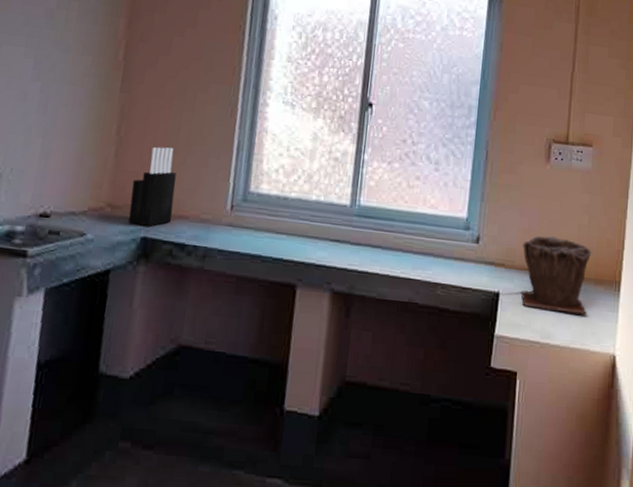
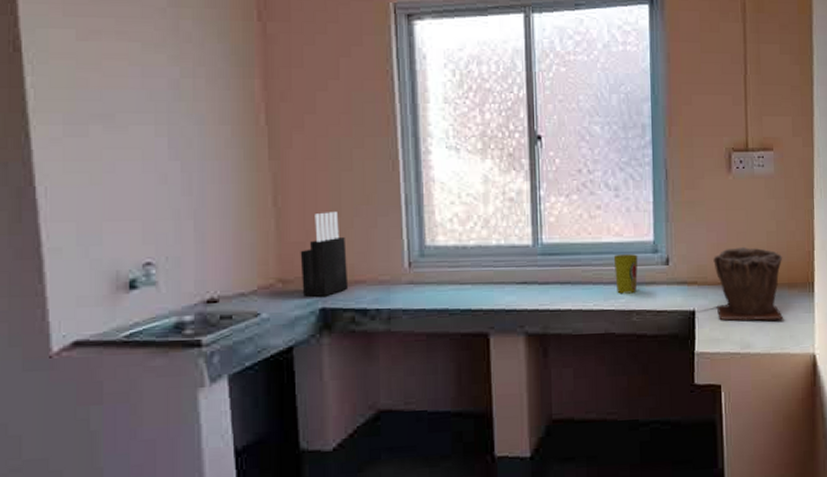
cup: none [425,226,450,267] -> present [613,254,638,294]

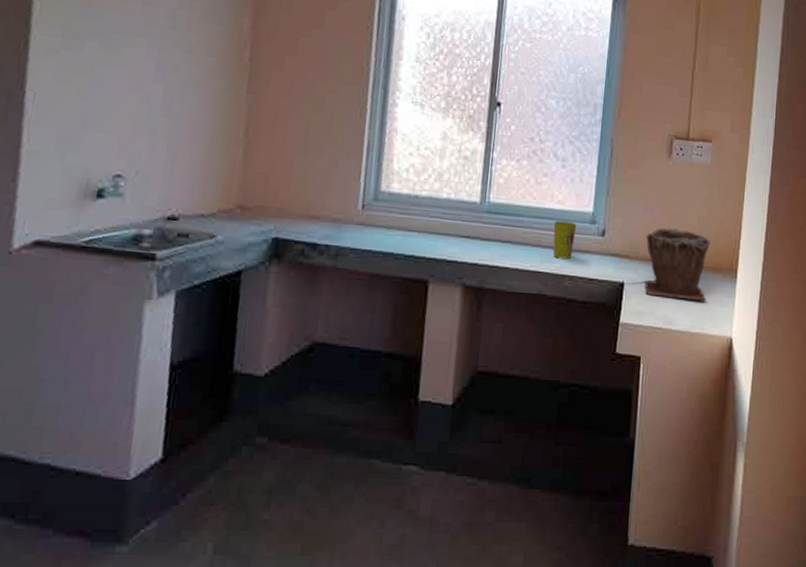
knife block: present [300,212,349,297] -> none [258,148,307,227]

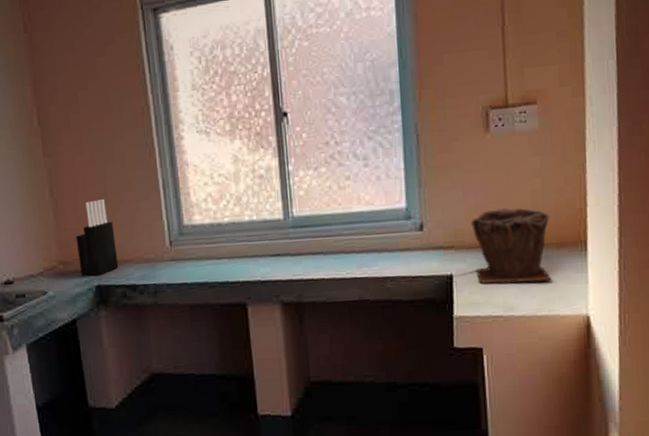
knife block: none [258,148,307,227] -> present [75,199,119,276]
cup: present [553,221,577,260] -> none [365,222,391,262]

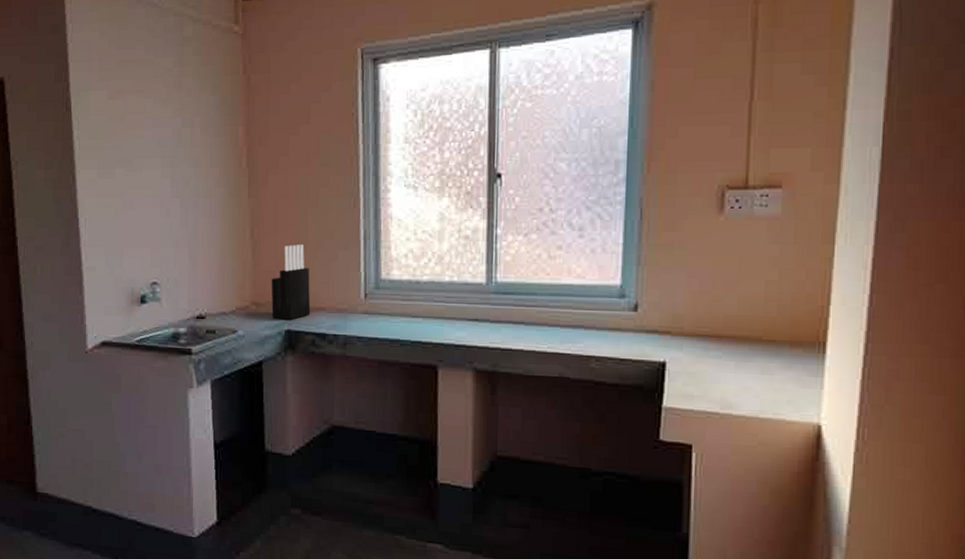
plant pot: present [471,208,552,284] -> none [692,297,785,382]

